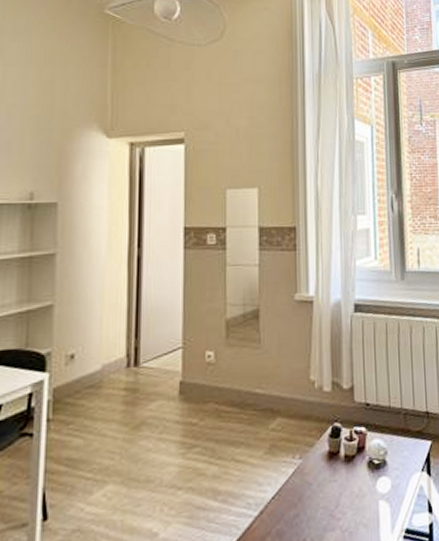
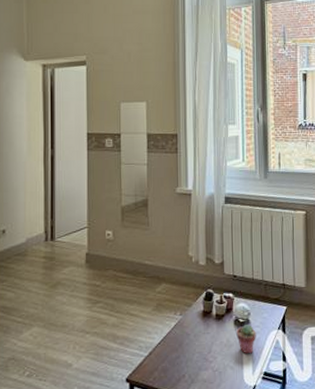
potted succulent: none [370,466,395,507] -> present [236,324,256,354]

